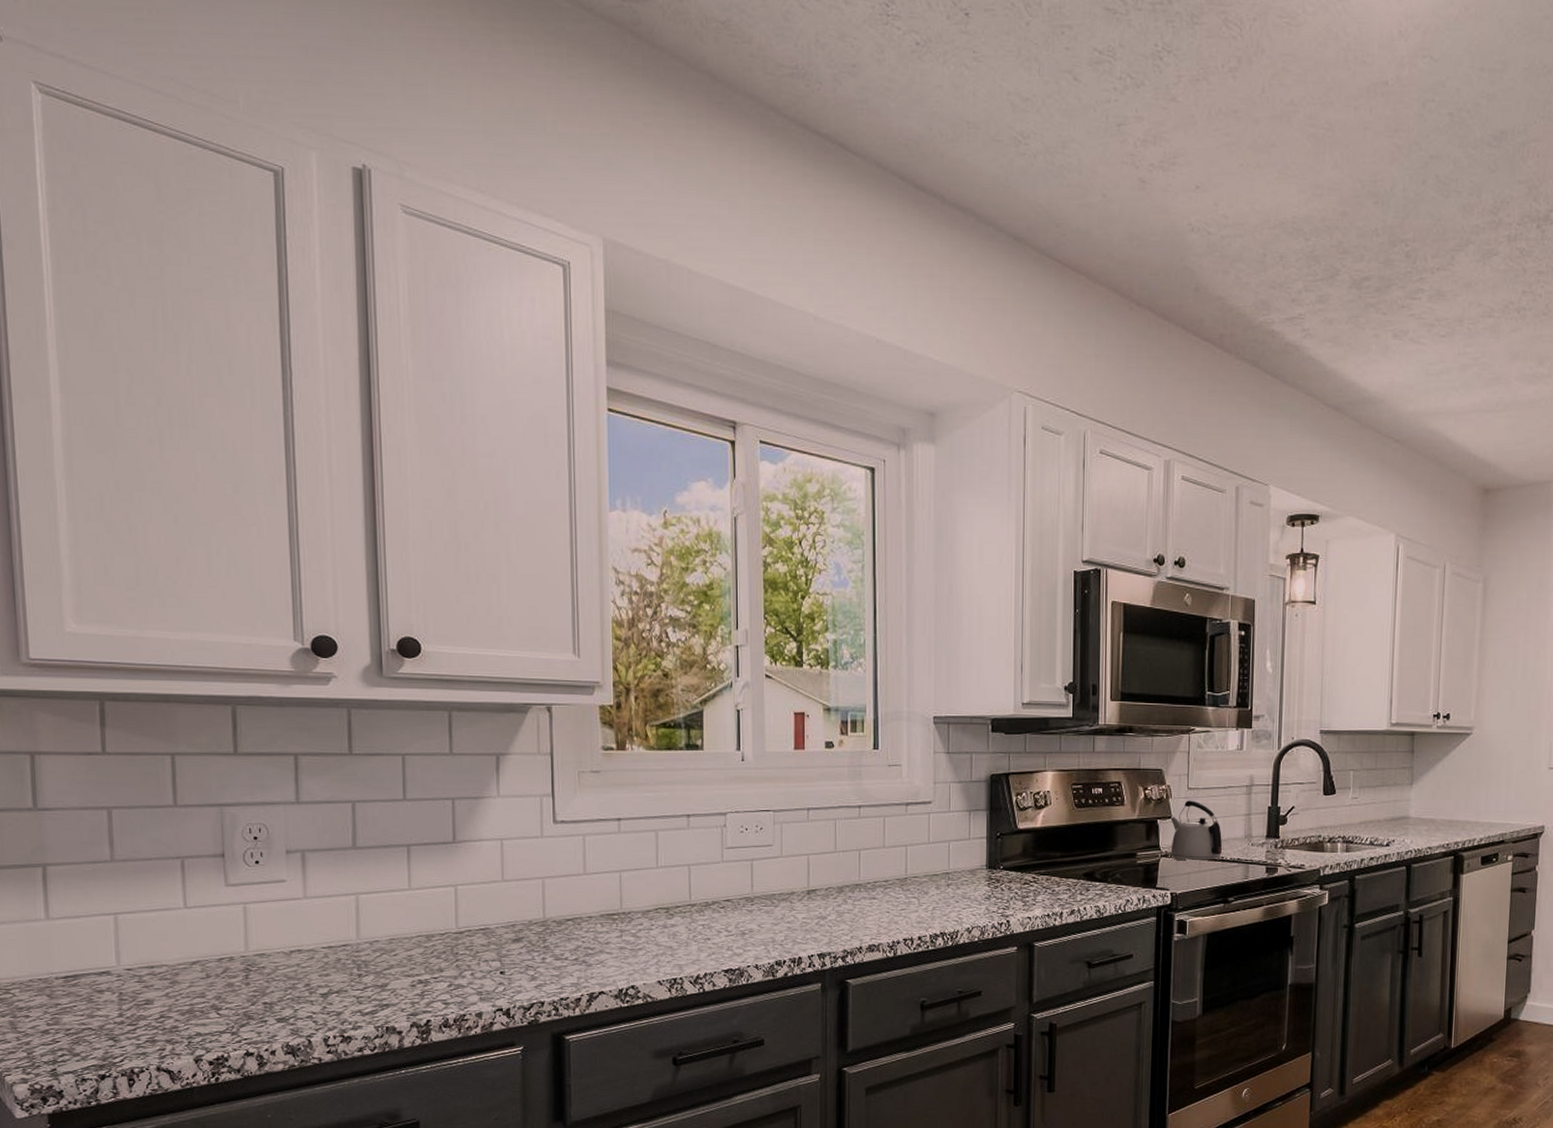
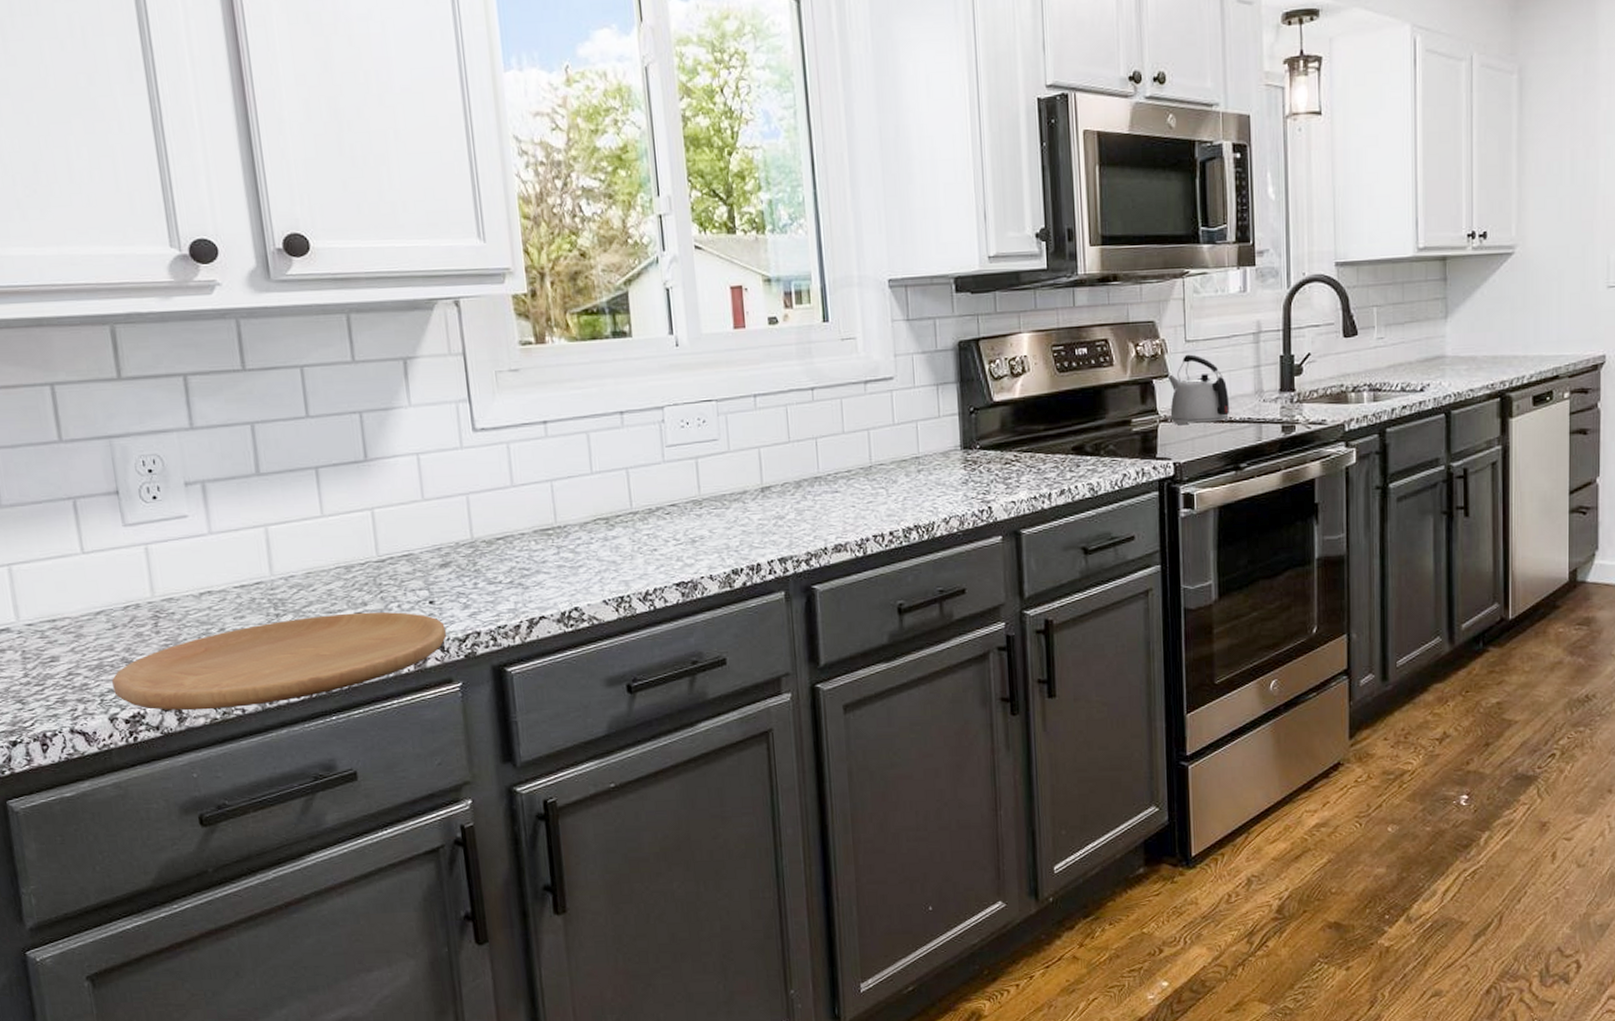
cutting board: none [201,977,513,1057] -> present [112,611,446,711]

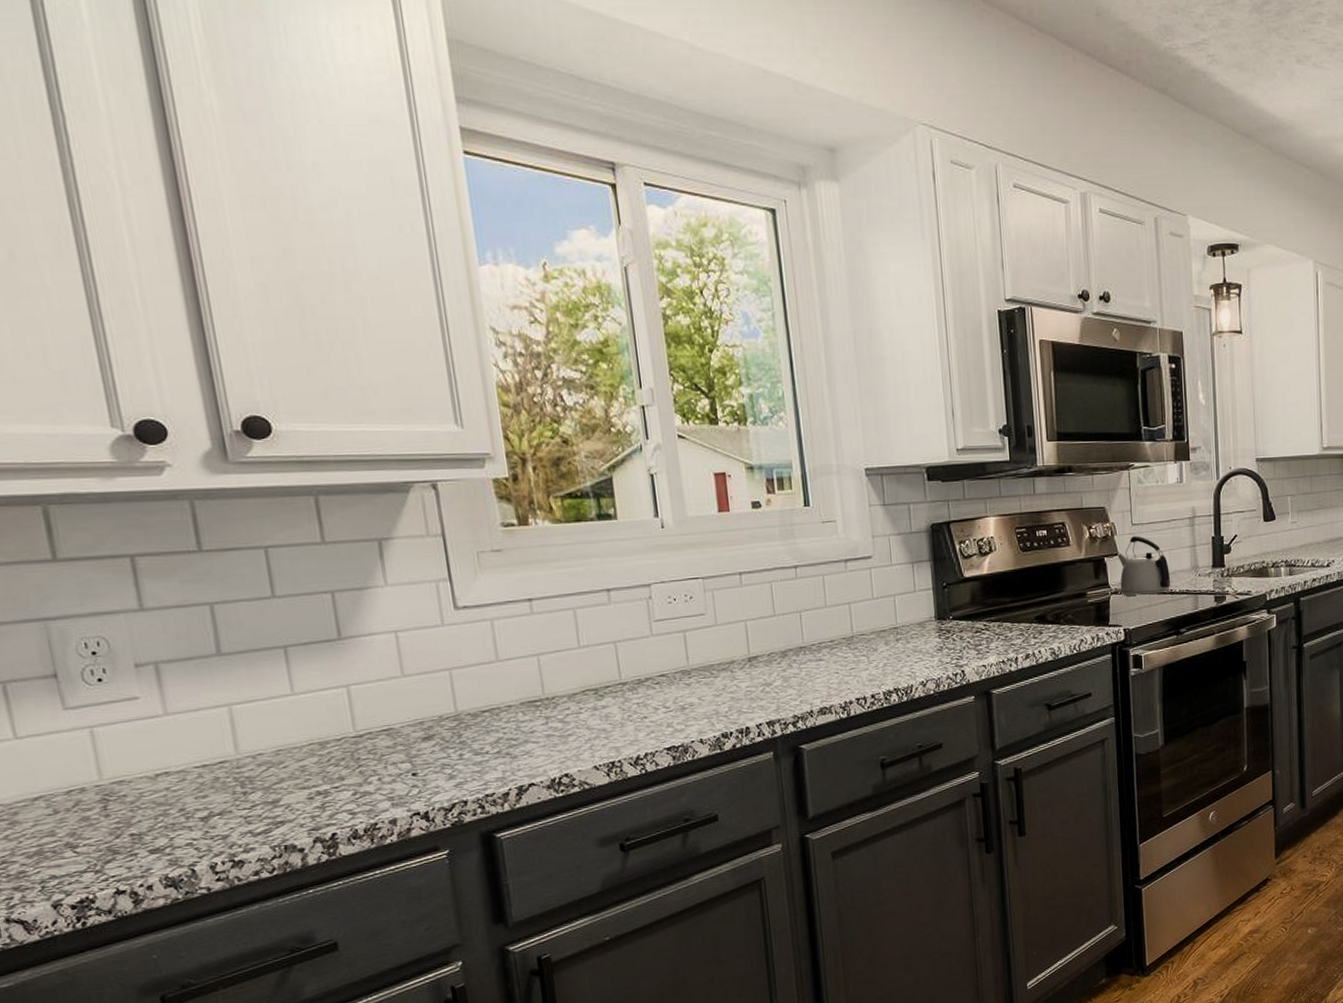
cutting board: present [112,611,446,711] -> none [54,785,431,894]

